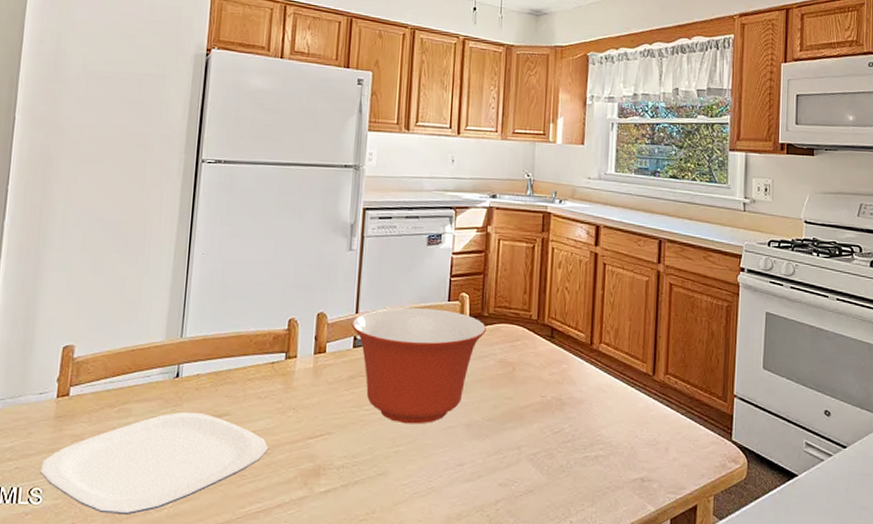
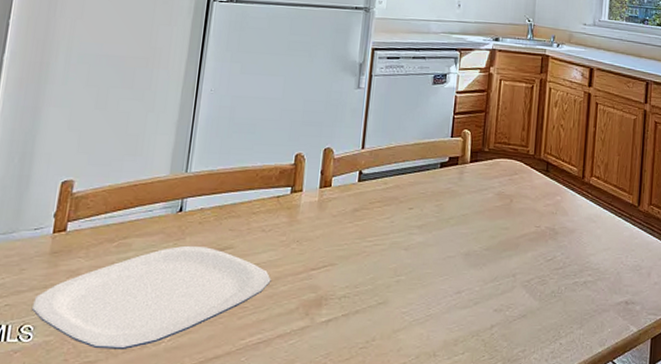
mixing bowl: present [351,307,486,424] -> none [357,143,486,255]

